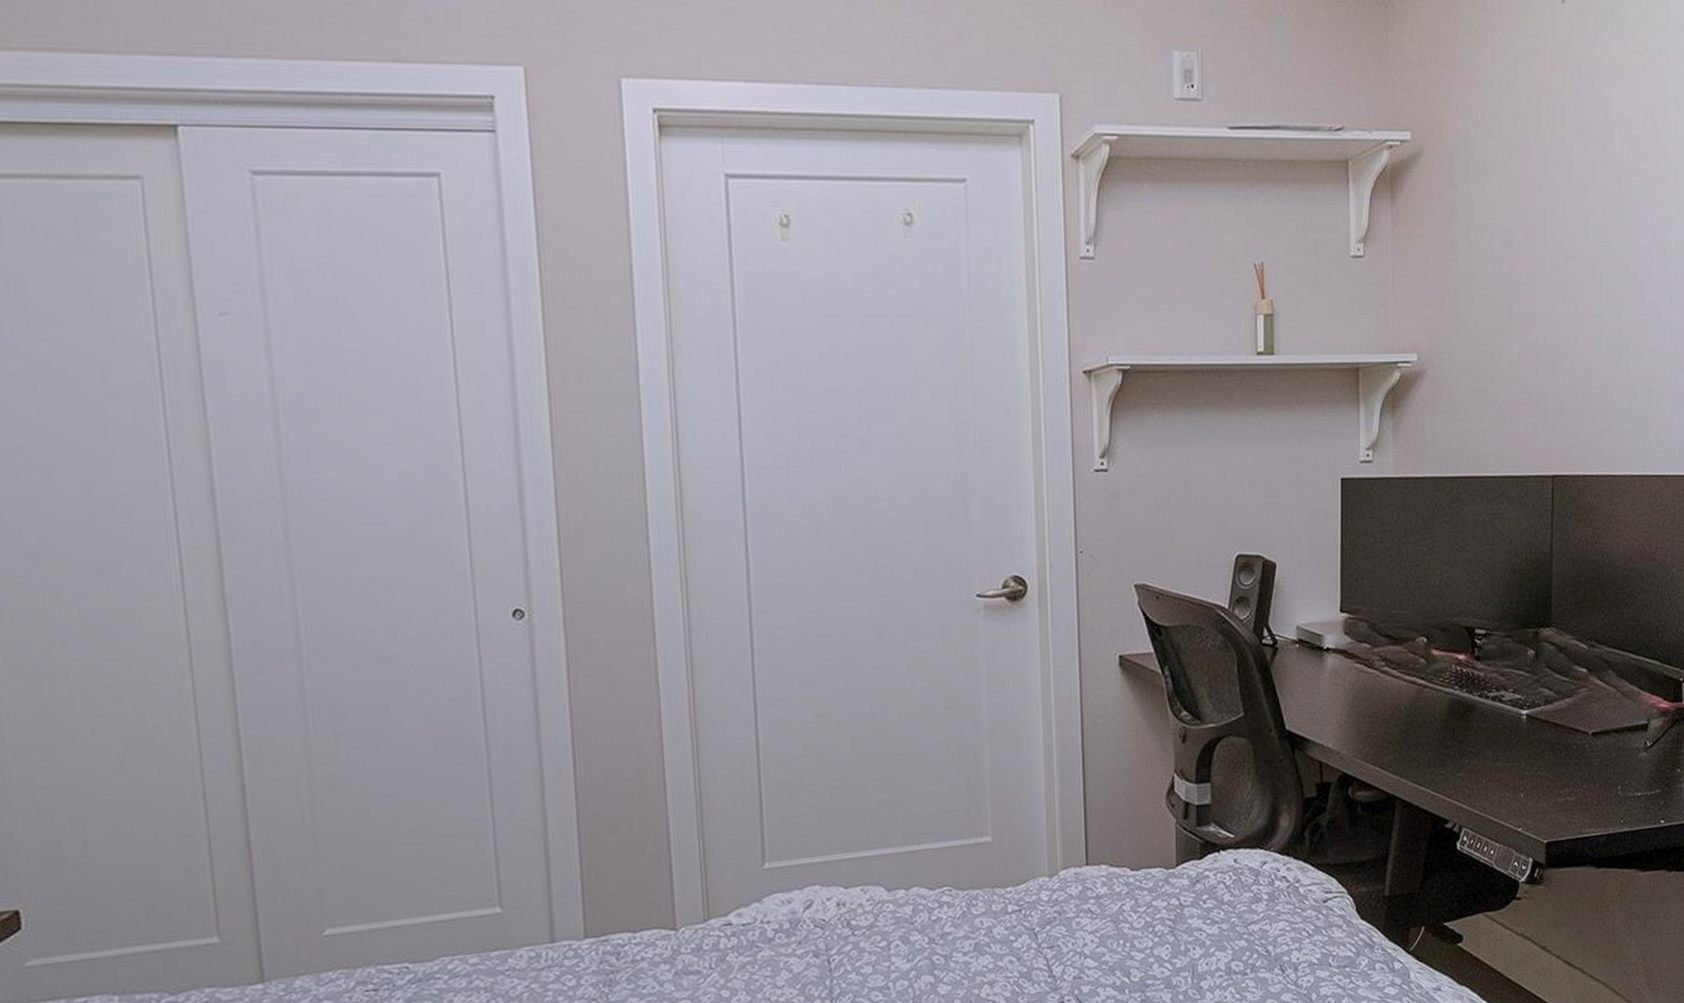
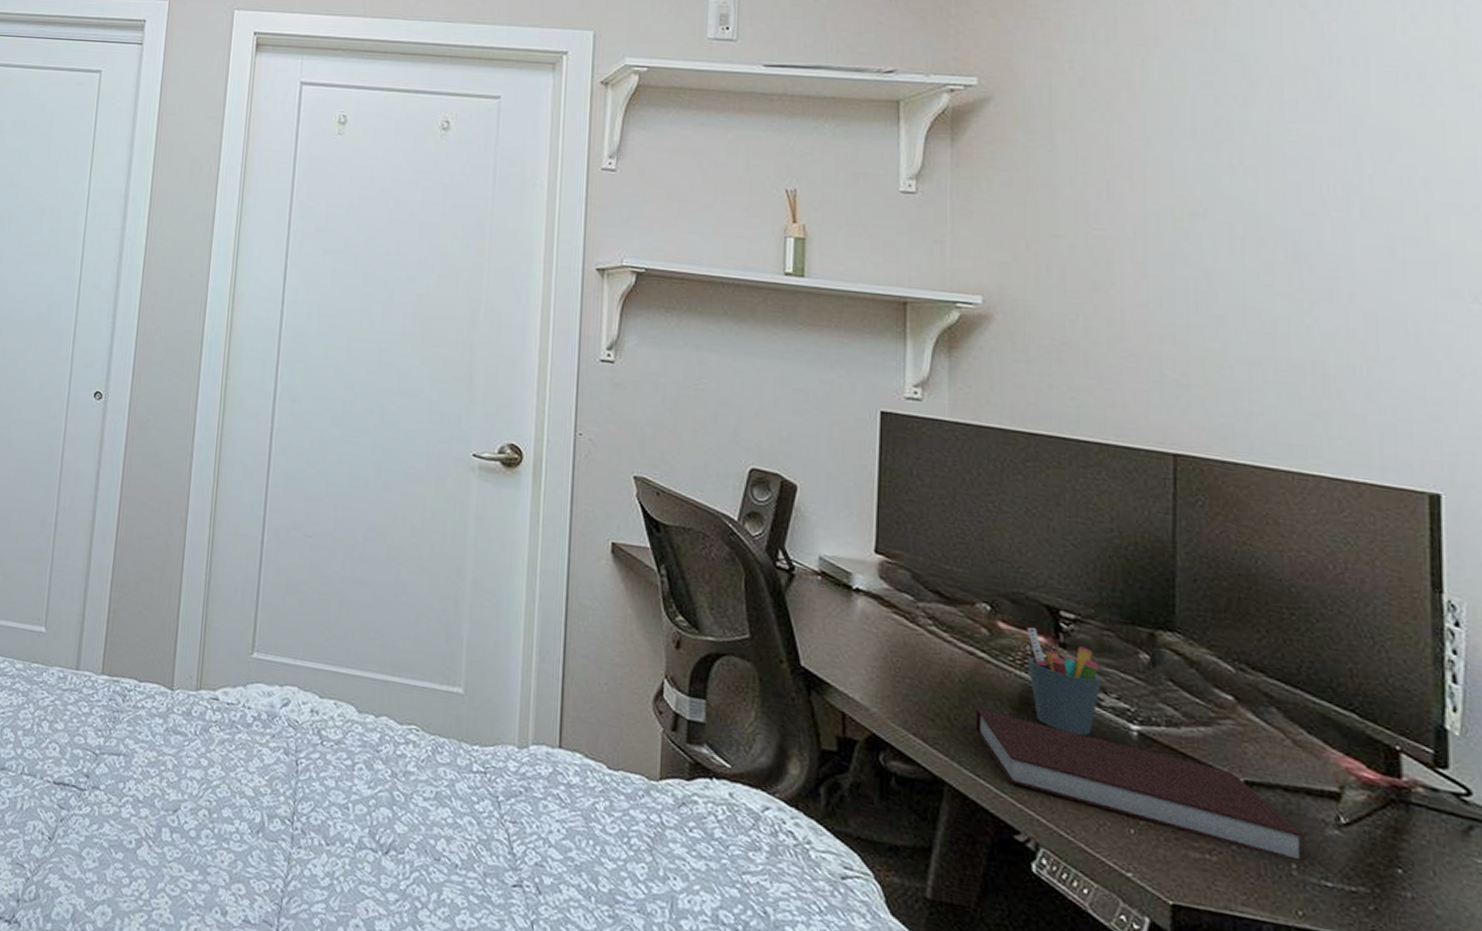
notebook: none [1417,727,1627,785] -> present [975,707,1306,863]
pen holder: none [1452,648,1503,730] -> present [1027,627,1102,736]

